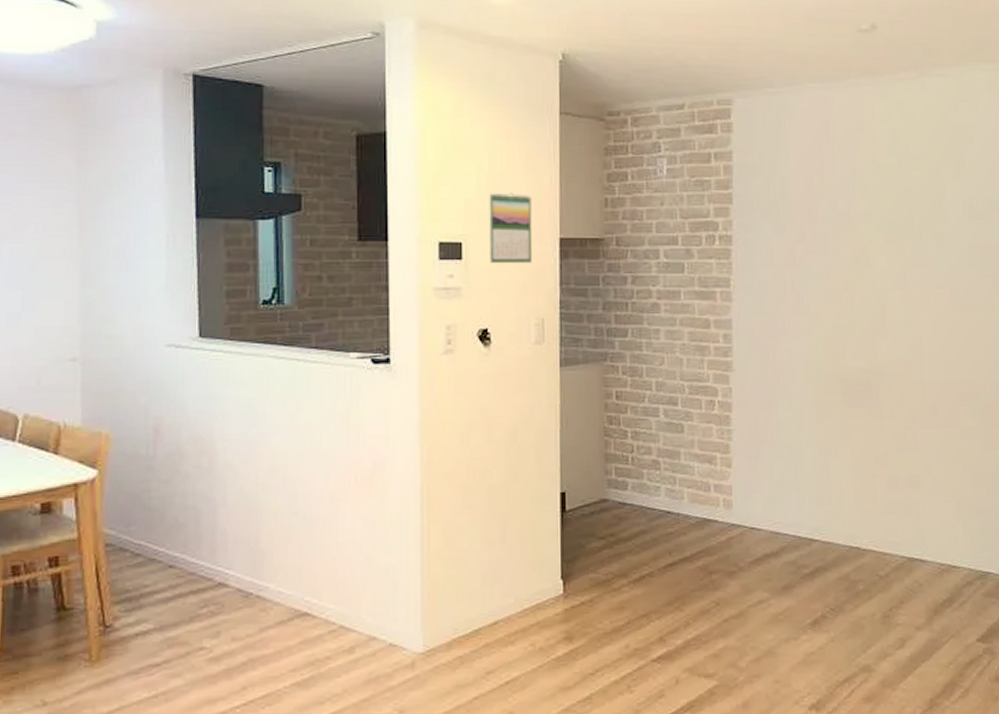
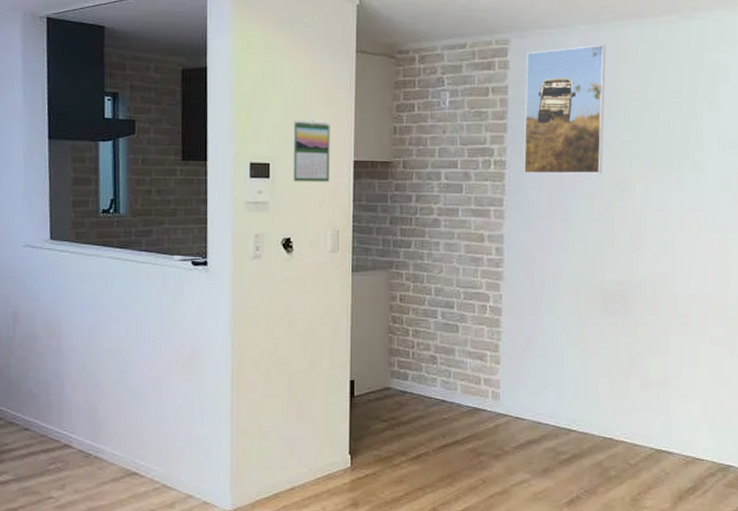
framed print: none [751,105,839,249] -> present [524,45,606,174]

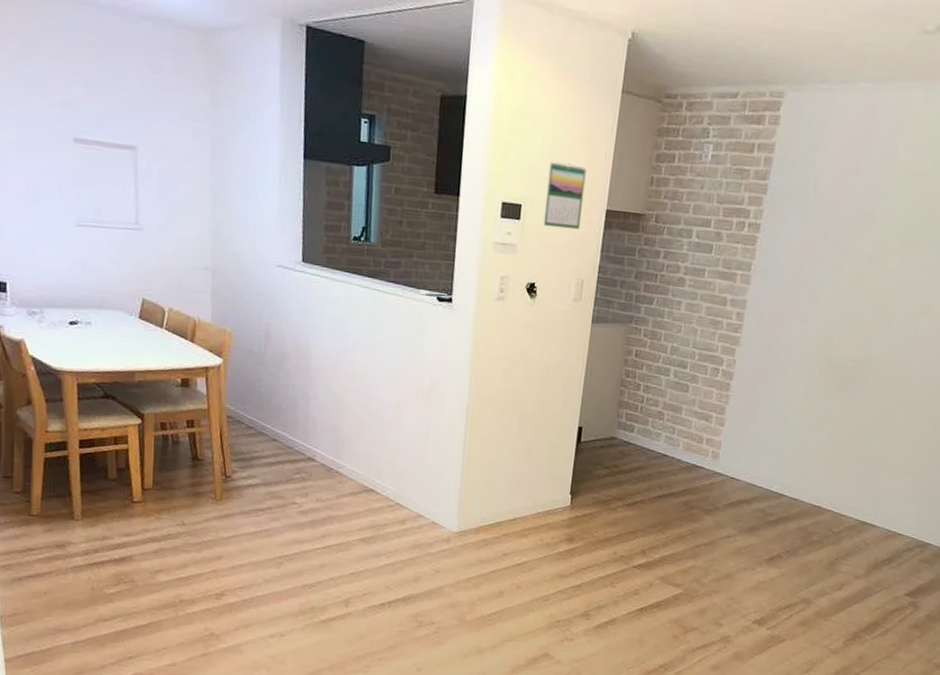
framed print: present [524,45,606,174] -> none [778,106,887,247]

